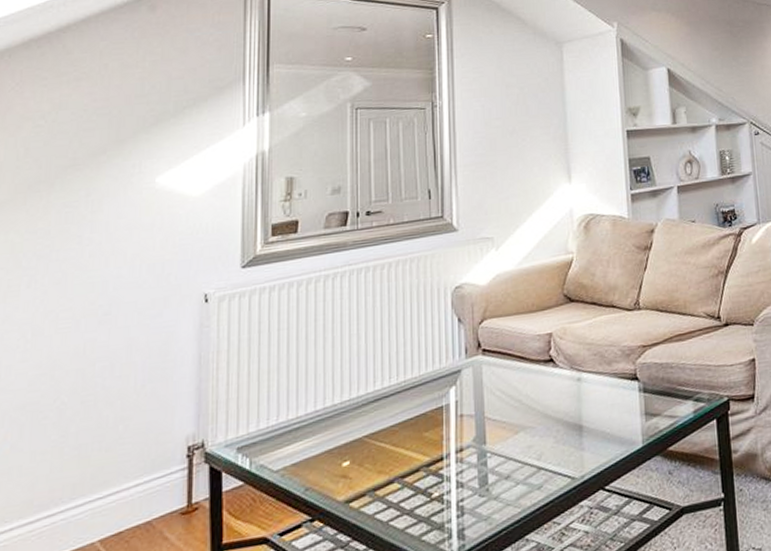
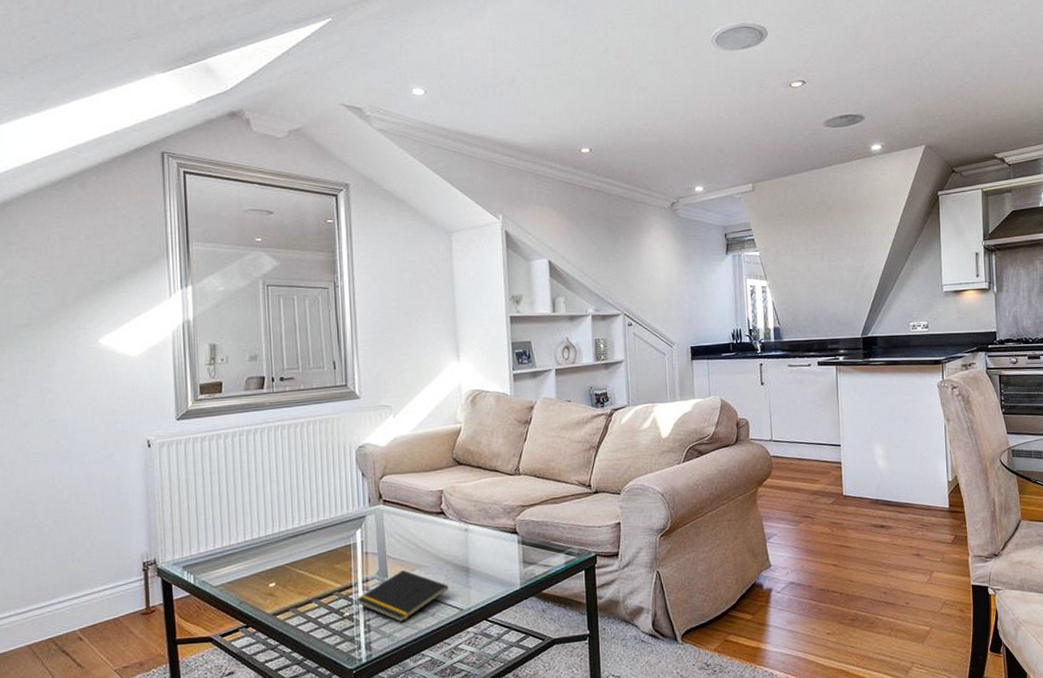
notepad: none [448,434,559,501] -> present [356,570,449,623]

